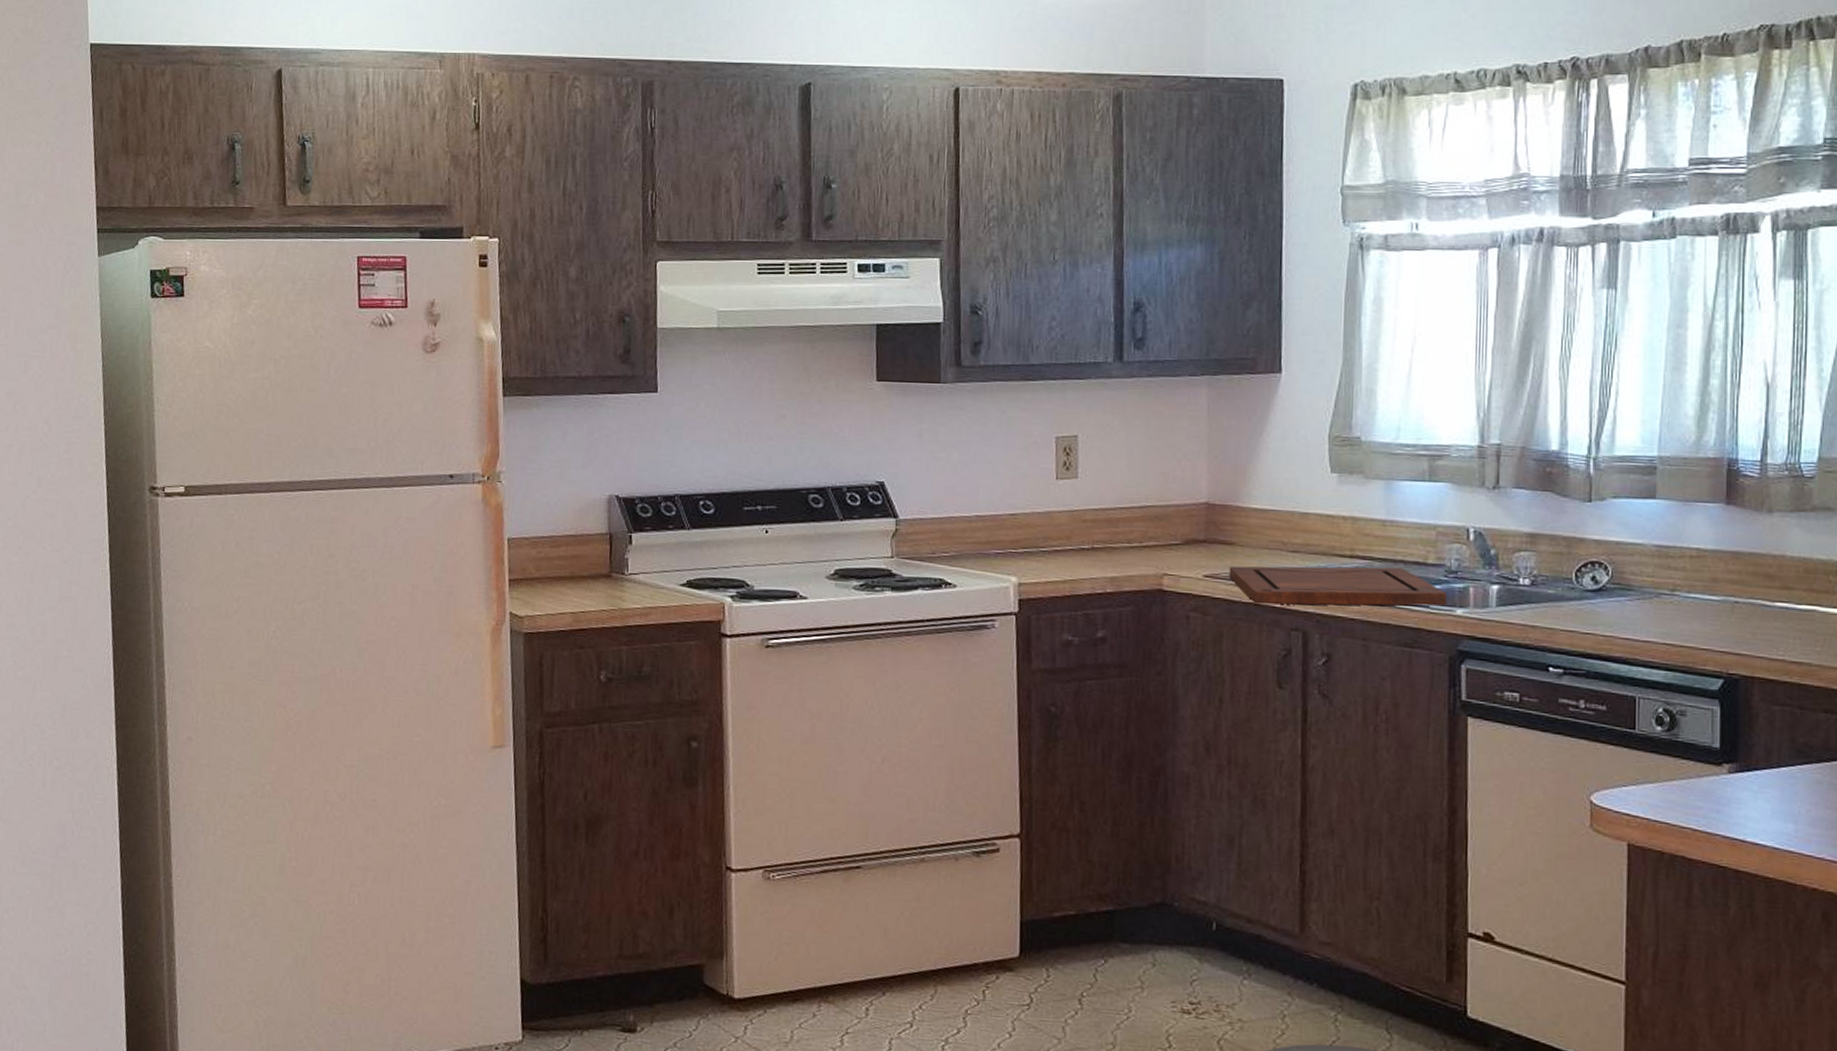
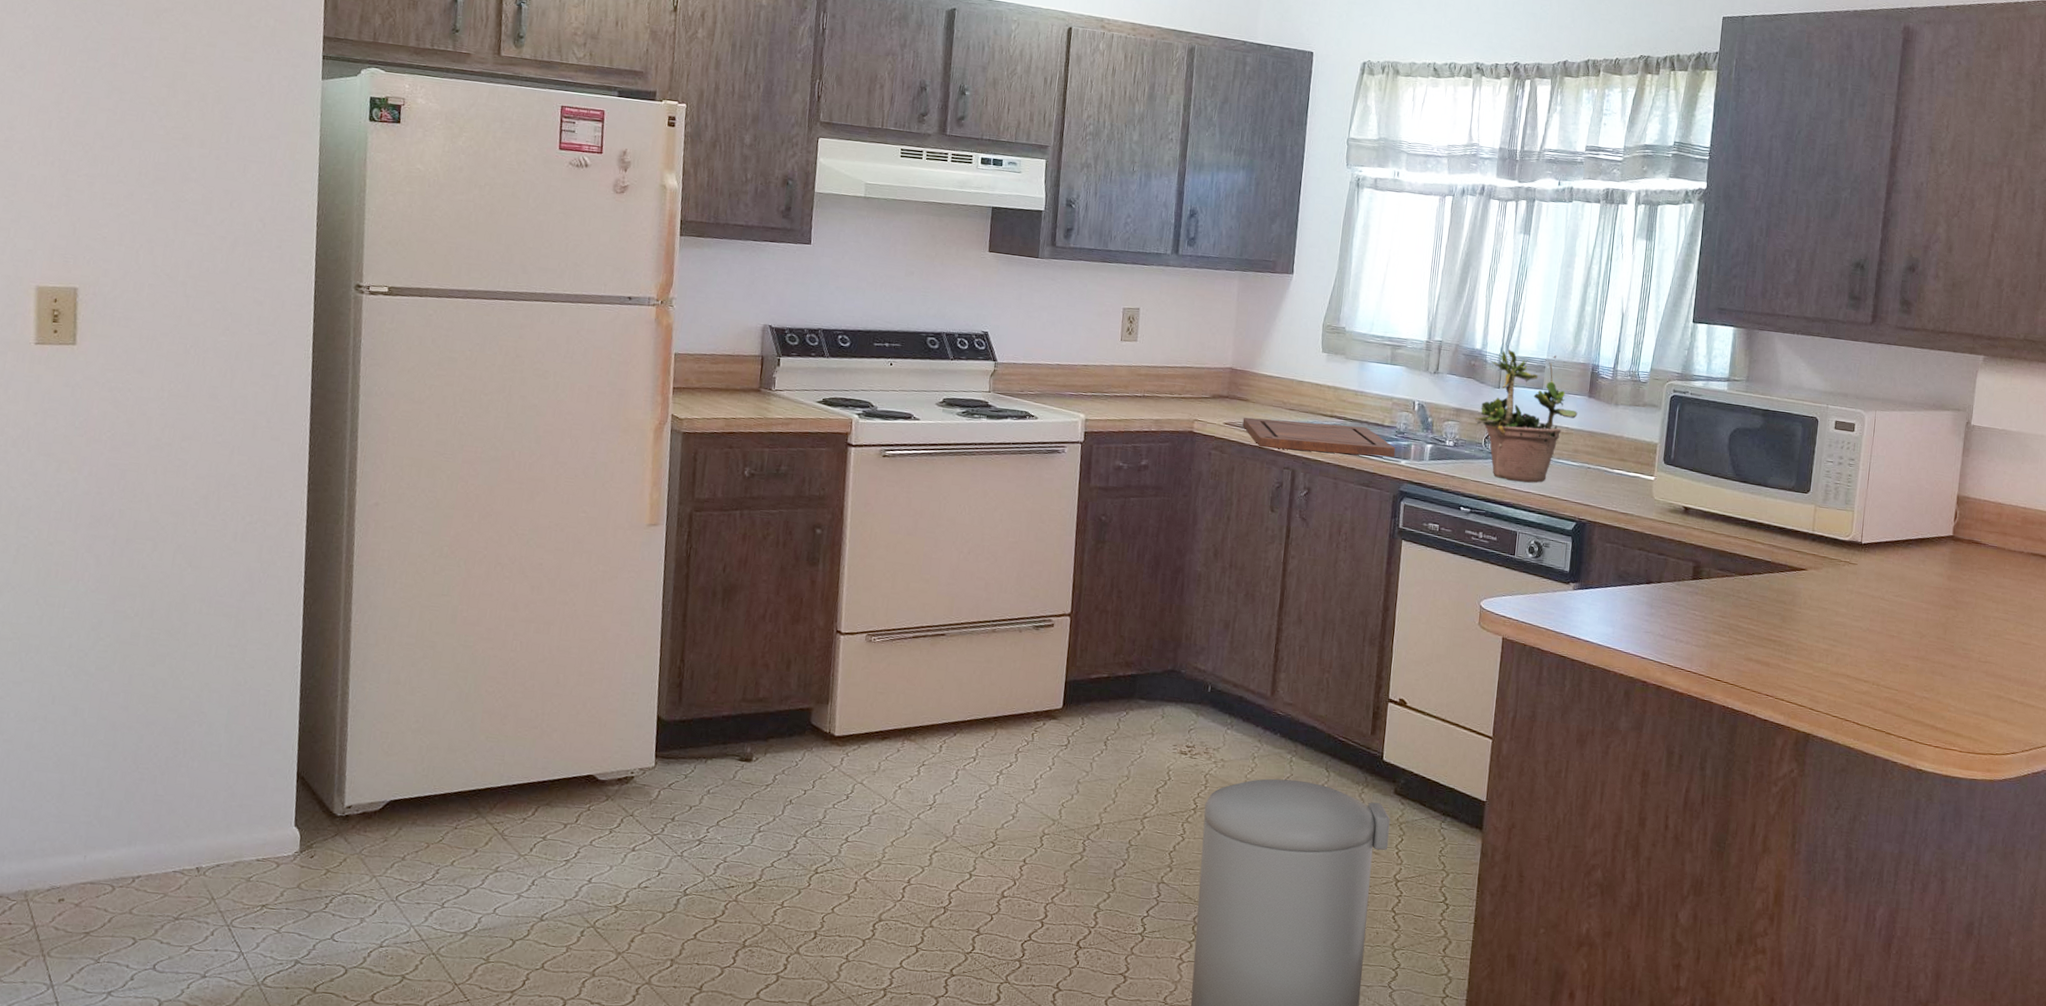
potted plant: none [1558,447,1712,630] -> present [1474,349,1578,484]

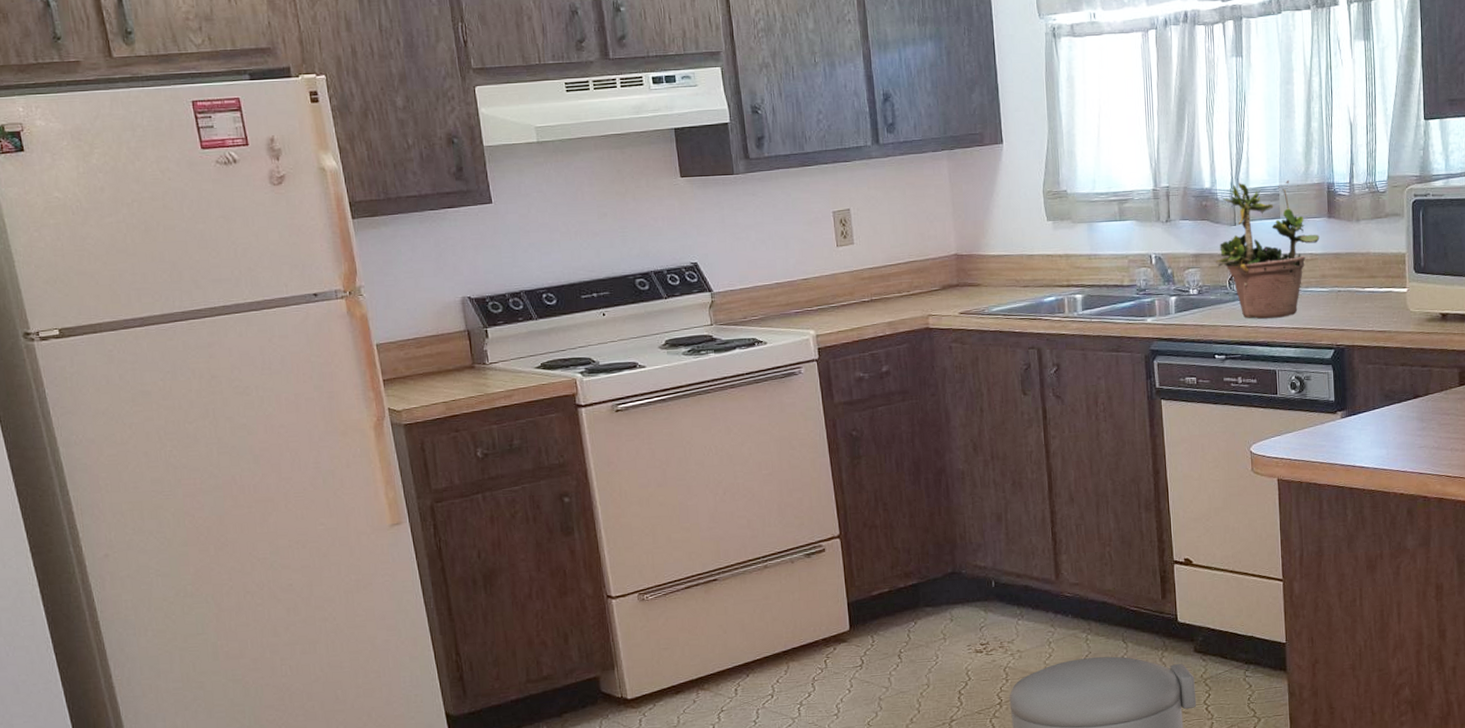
cutting board: present [1242,417,1396,458] -> none [978,291,1140,331]

